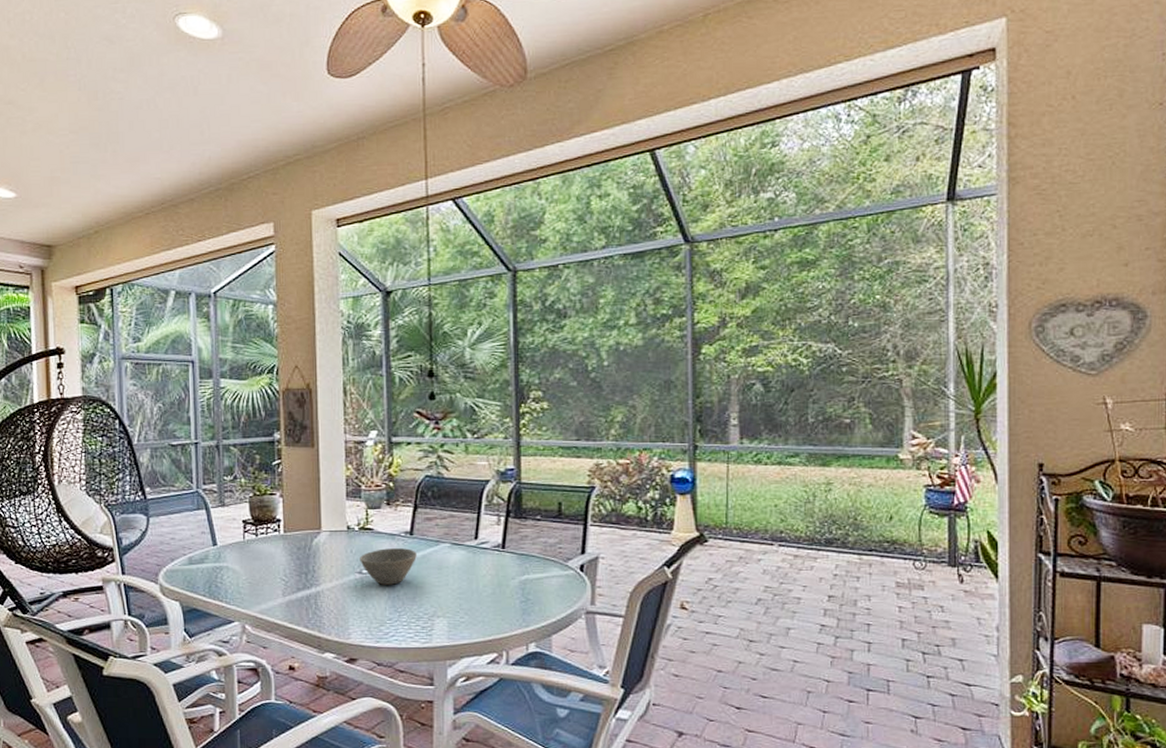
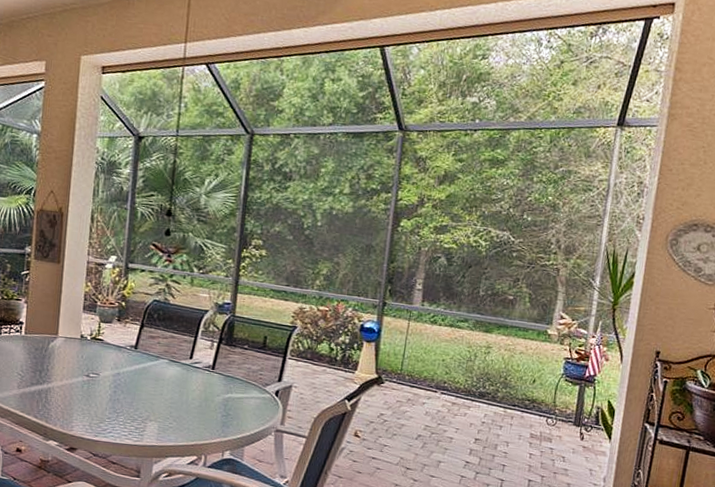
bowl: present [360,548,417,585] -> none [88,357,138,390]

